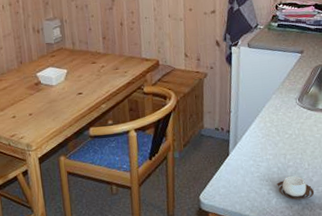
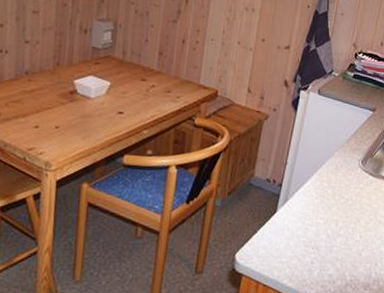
cup: present [277,175,315,200] -> none [323,246,362,276]

